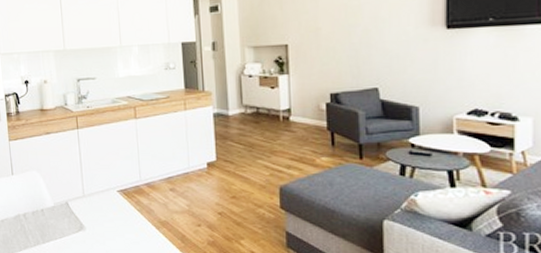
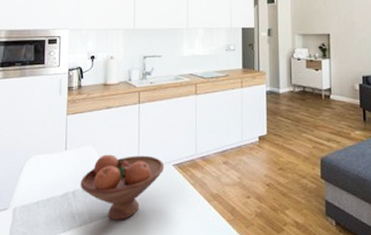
fruit bowl: none [29,179,109,243] -> present [80,154,165,220]

